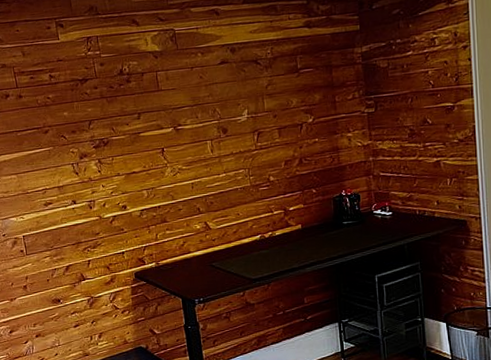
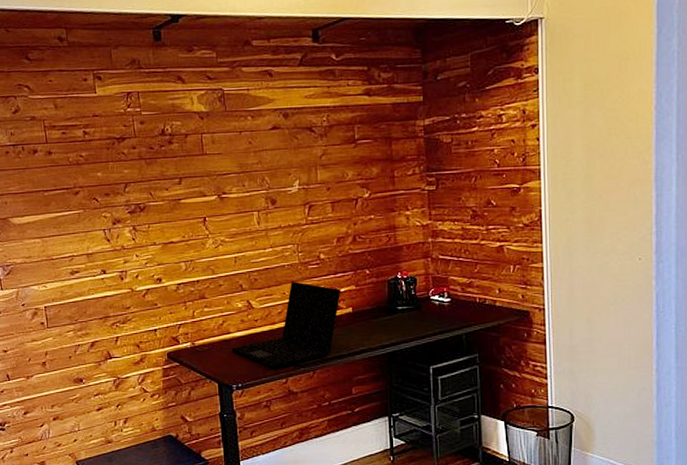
laptop: none [192,202,291,283] -> present [231,281,341,368]

